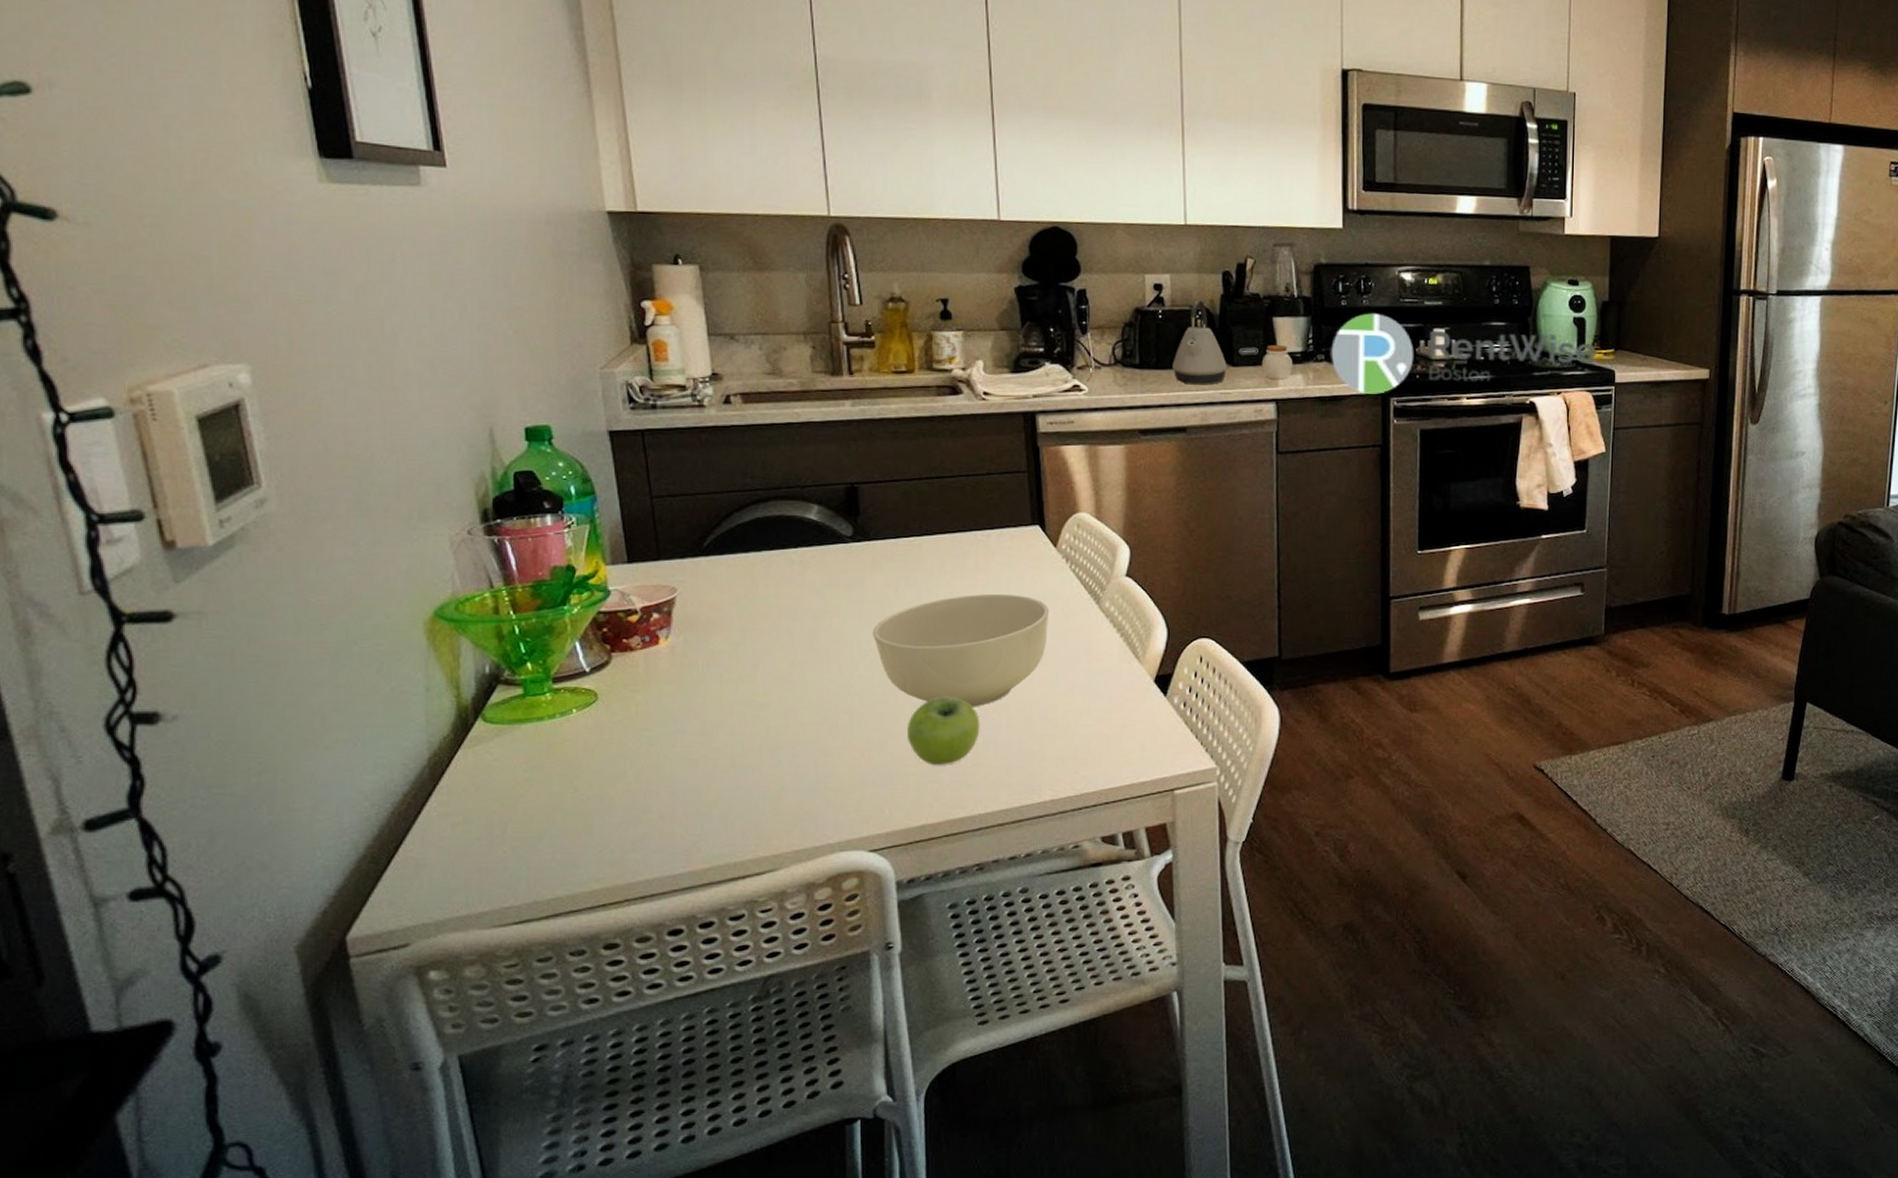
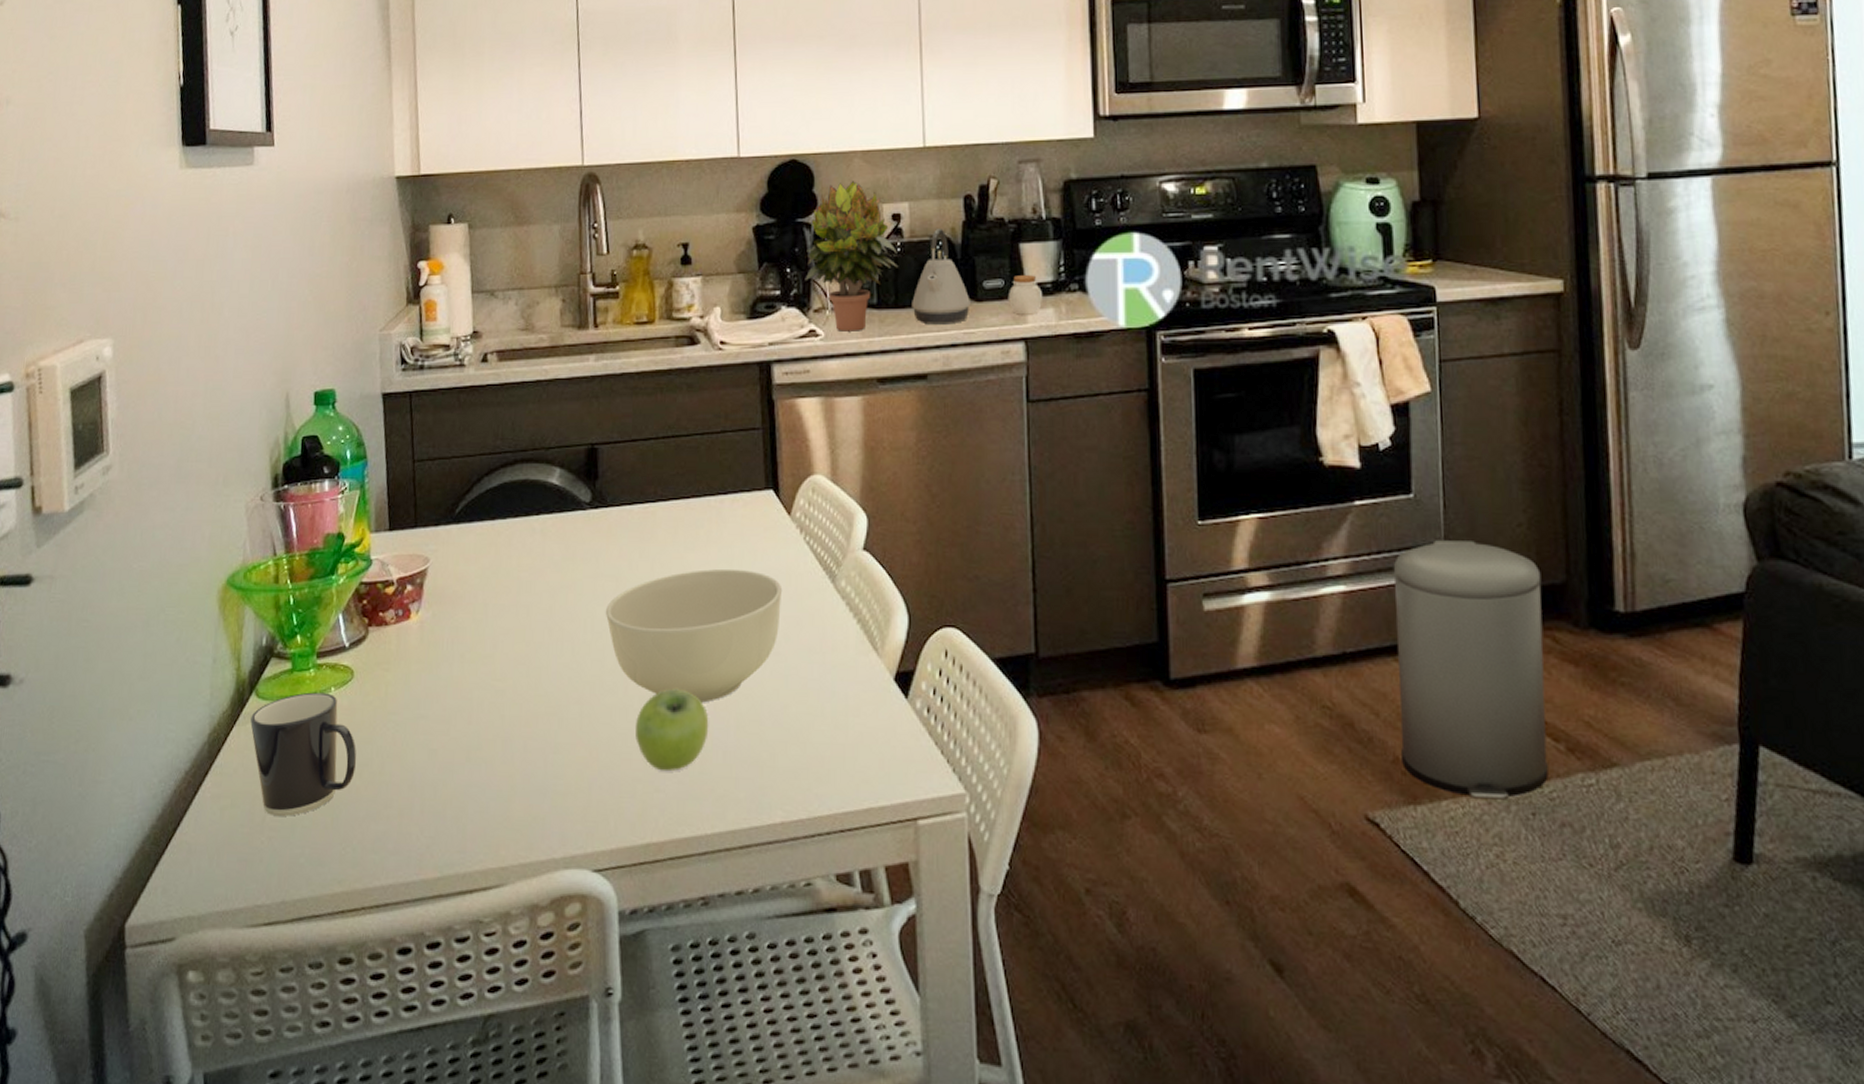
mug: none [479,714,608,827] -> present [250,692,357,816]
potted plant: none [1068,251,1159,388] -> present [805,181,898,332]
pedal bin: none [1563,564,1674,749] -> present [1394,540,1549,801]

